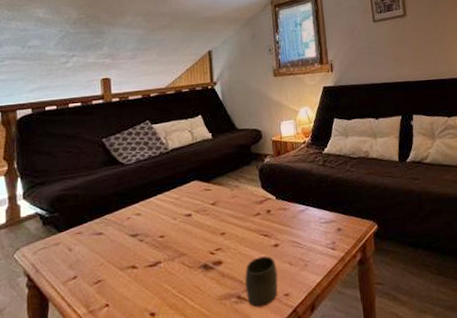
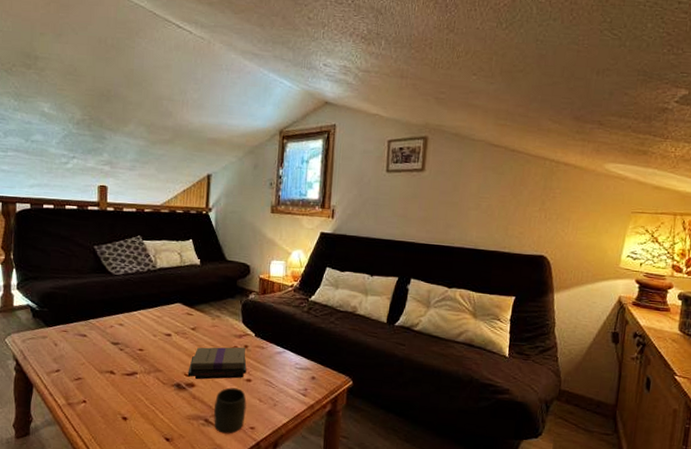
books: none [213,212,273,256] -> present [187,347,247,380]

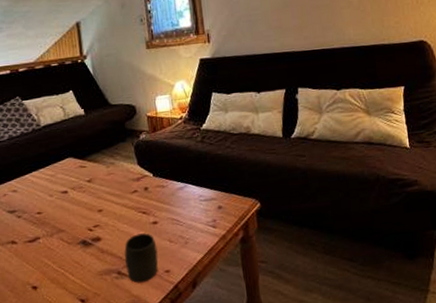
books: present [187,347,247,380] -> none [91,189,151,233]

